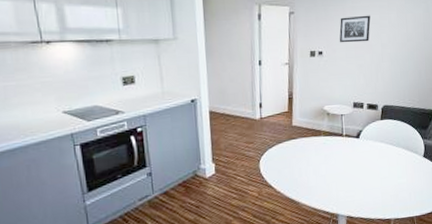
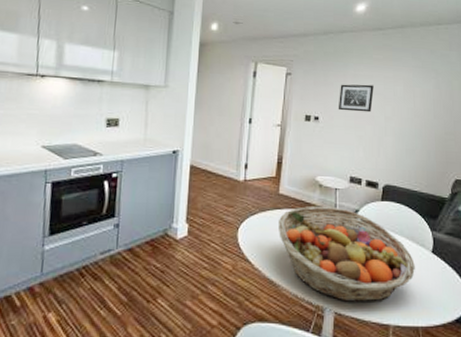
fruit basket: none [293,130,410,207] -> present [277,205,415,302]

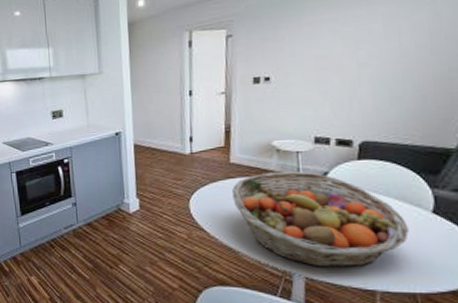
wall art: present [338,84,374,113] -> none [293,28,341,66]

